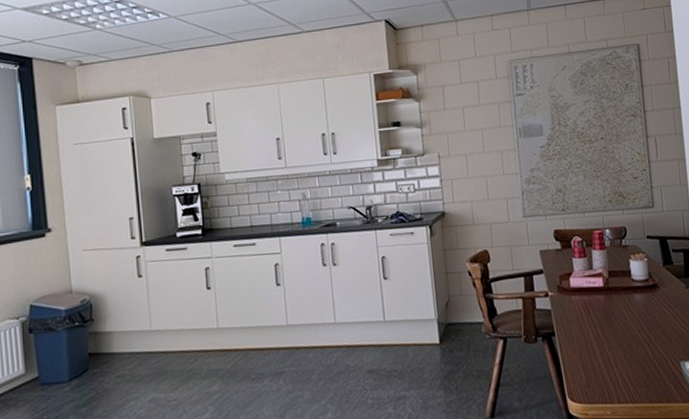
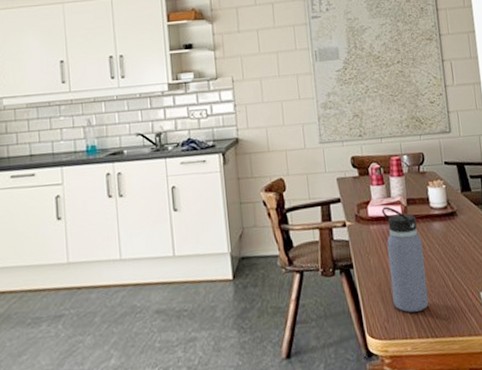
water bottle: none [583,278,629,379] -> present [381,206,429,313]

